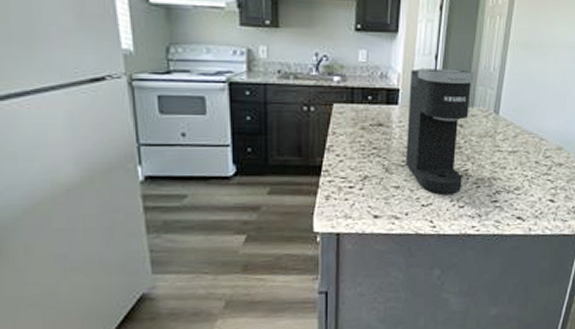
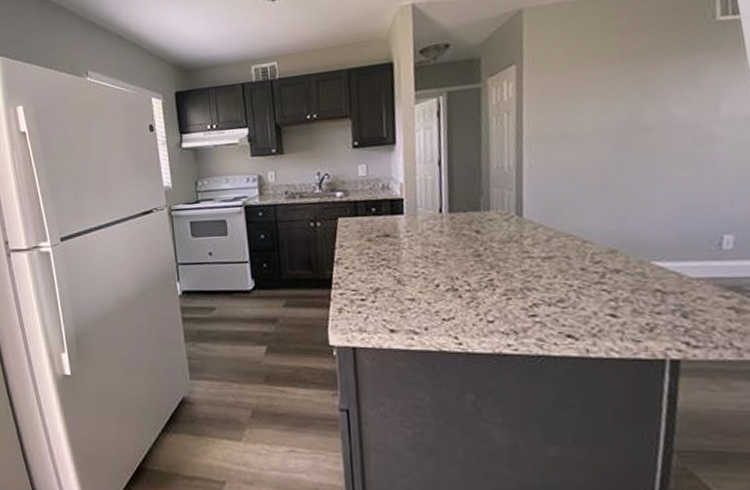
coffee maker: present [405,68,474,194] -> none [413,172,488,307]

